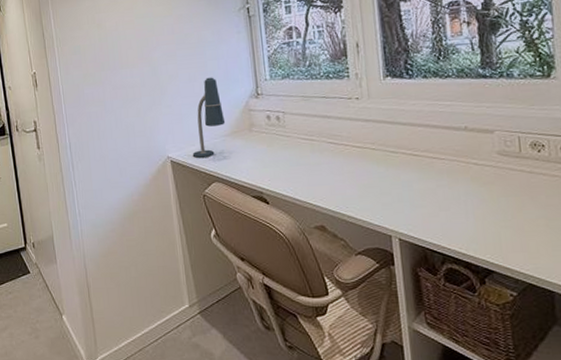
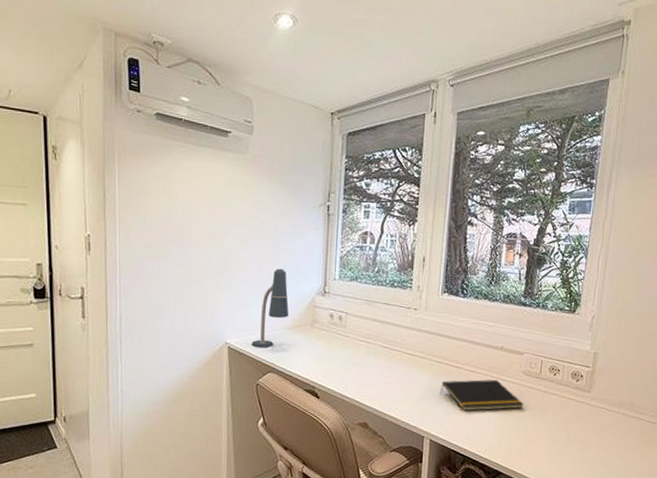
notepad: none [401,165,507,203] -> present [440,379,524,411]

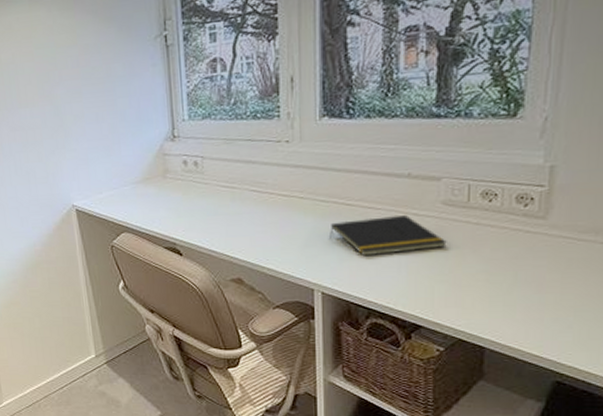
desk lamp: present [251,268,289,347] -> none [99,117,137,207]

